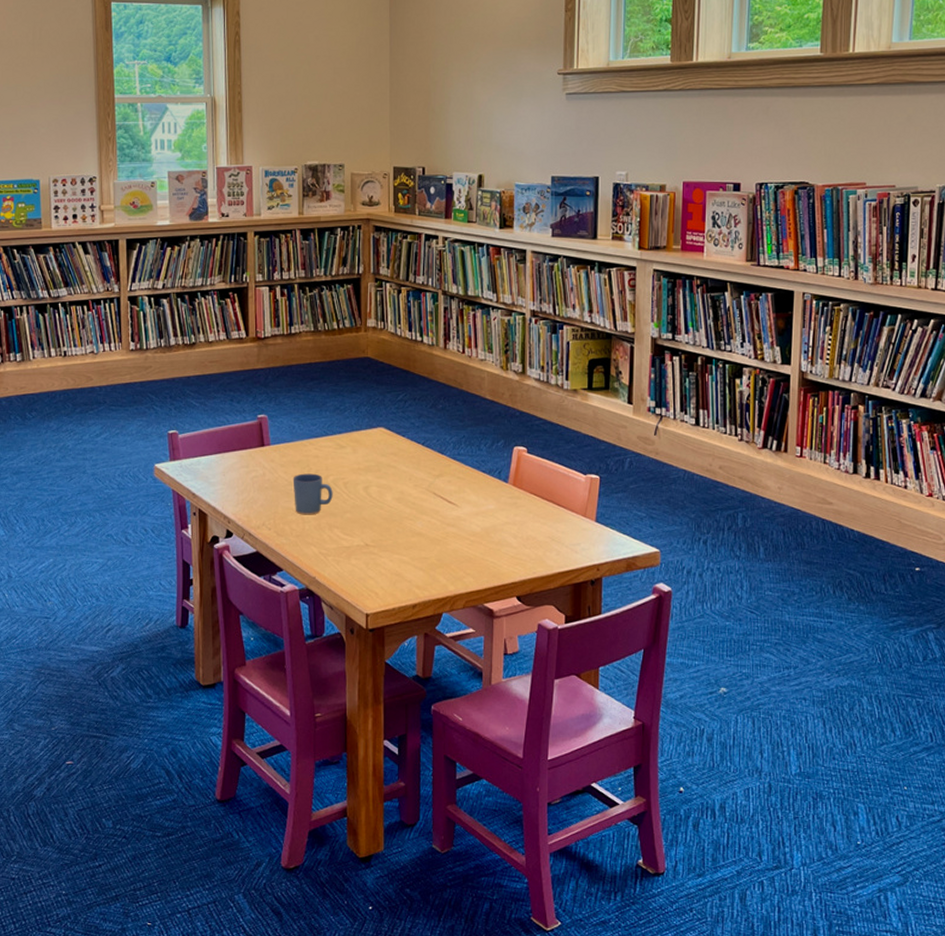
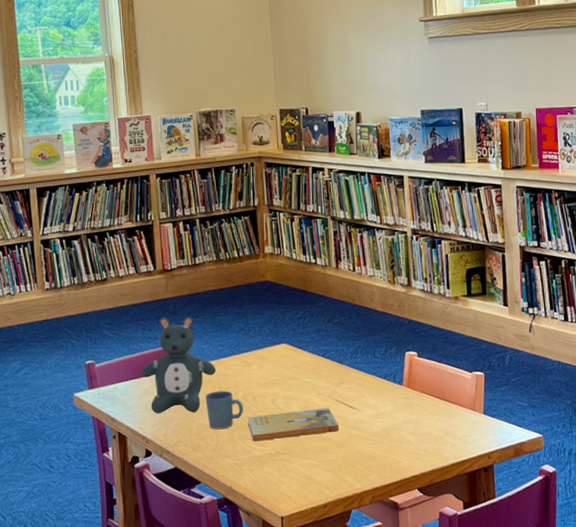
stuffed animal: none [226,389,306,495] -> present [141,316,216,414]
book: none [336,501,434,531] -> present [247,408,339,442]

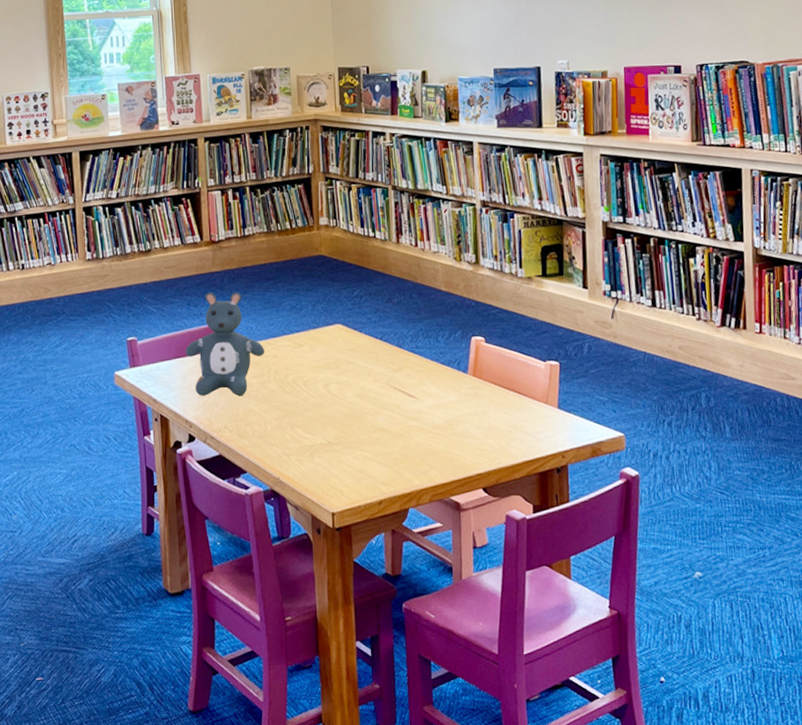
mug: present [205,390,244,430] -> none [252,373,293,416]
book: present [247,408,339,442] -> none [297,396,396,430]

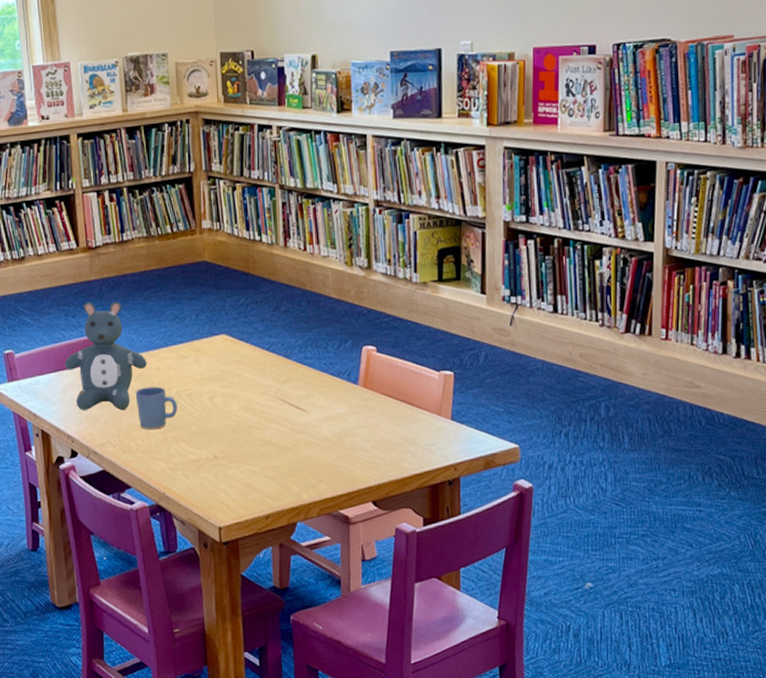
mug: none [252,373,293,416] -> present [135,386,178,430]

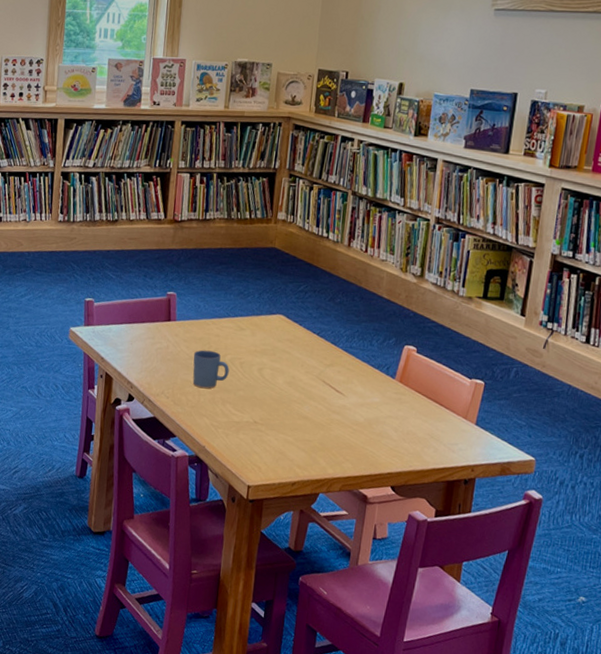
stuffed animal: present [64,301,147,411] -> none [136,267,209,367]

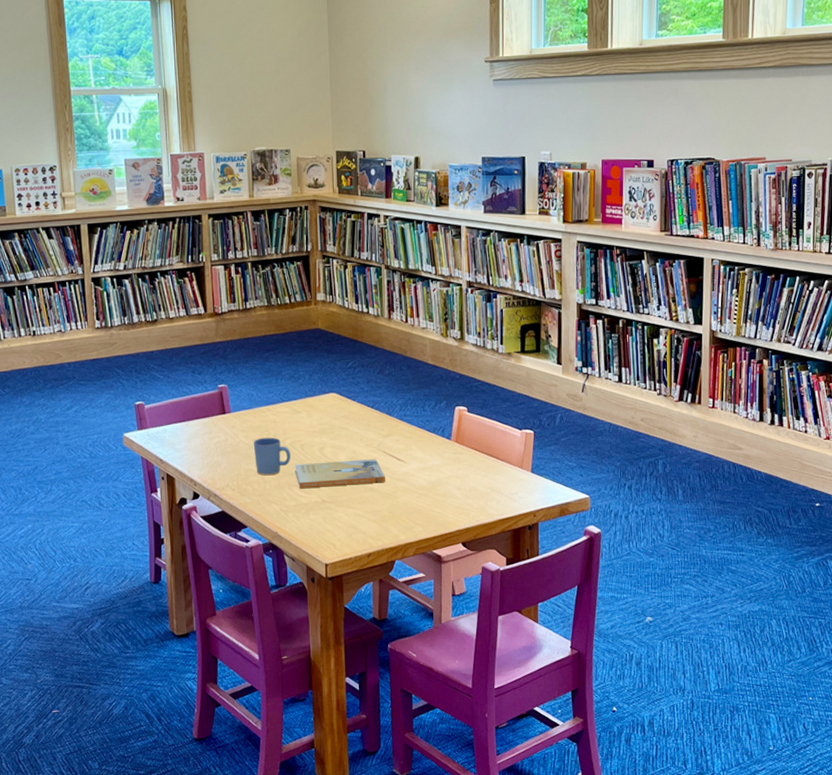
book: none [230,381,321,413] -> present [294,459,385,489]

